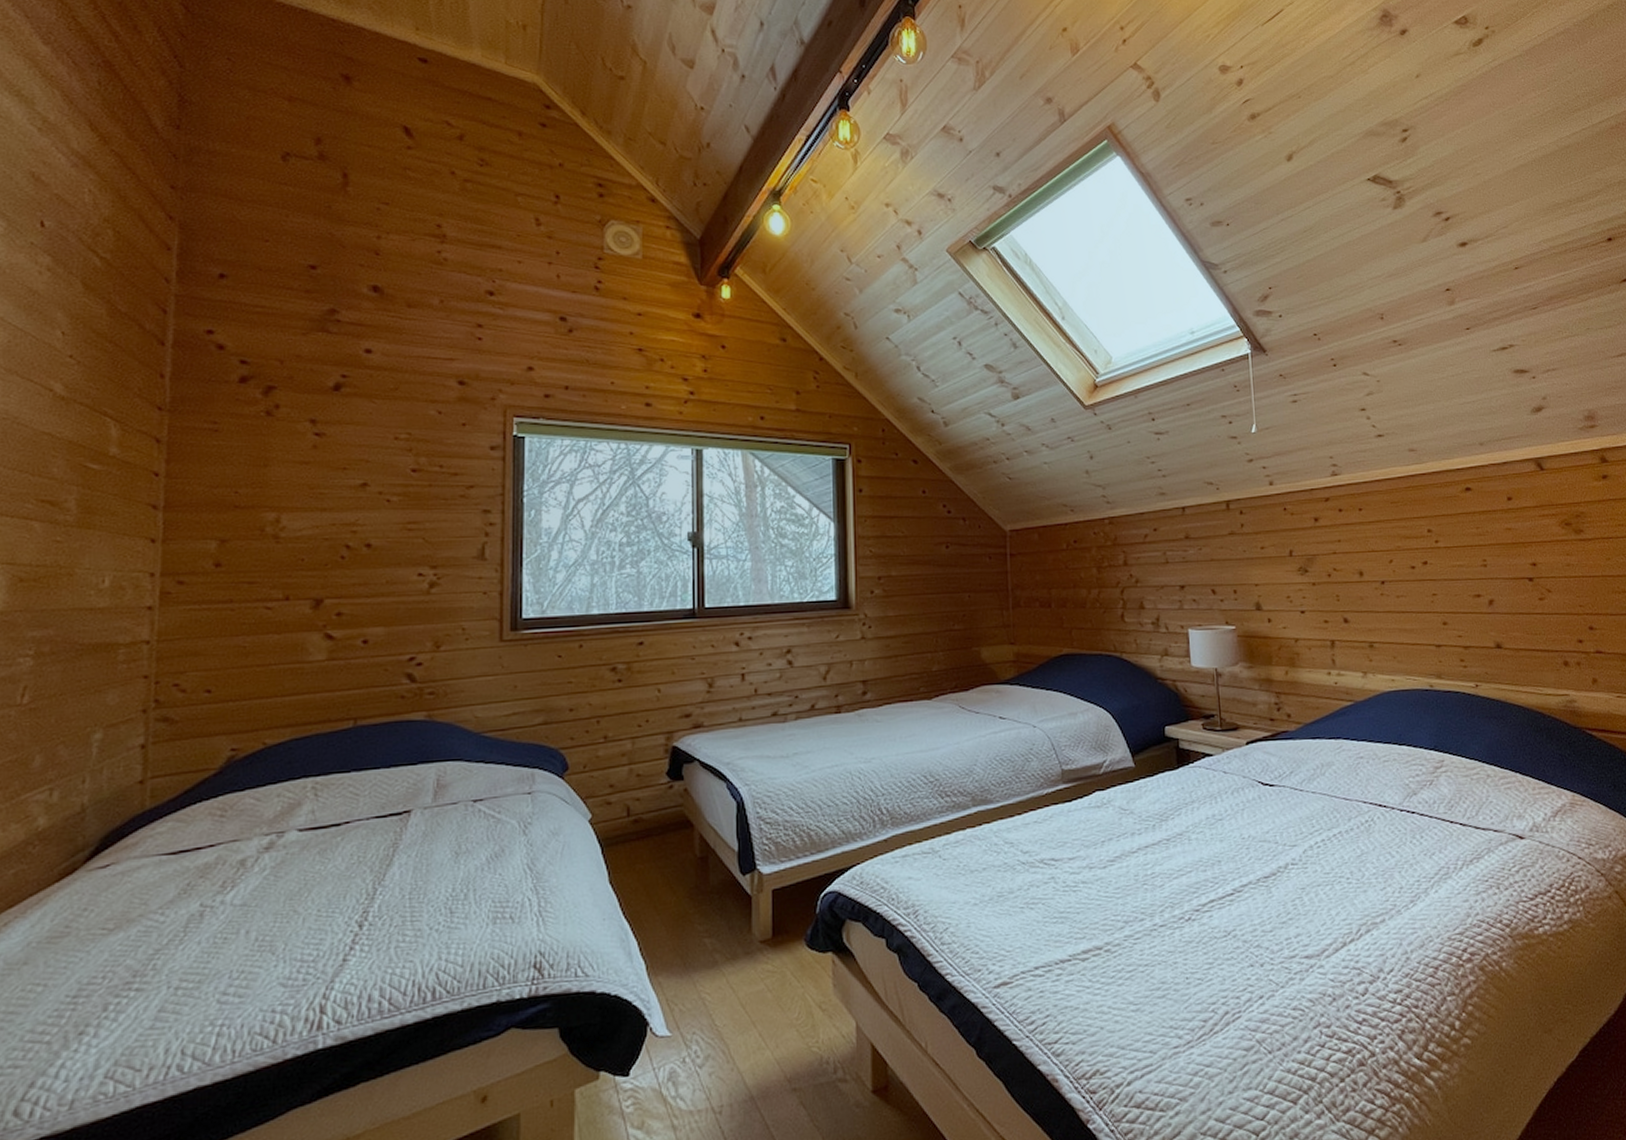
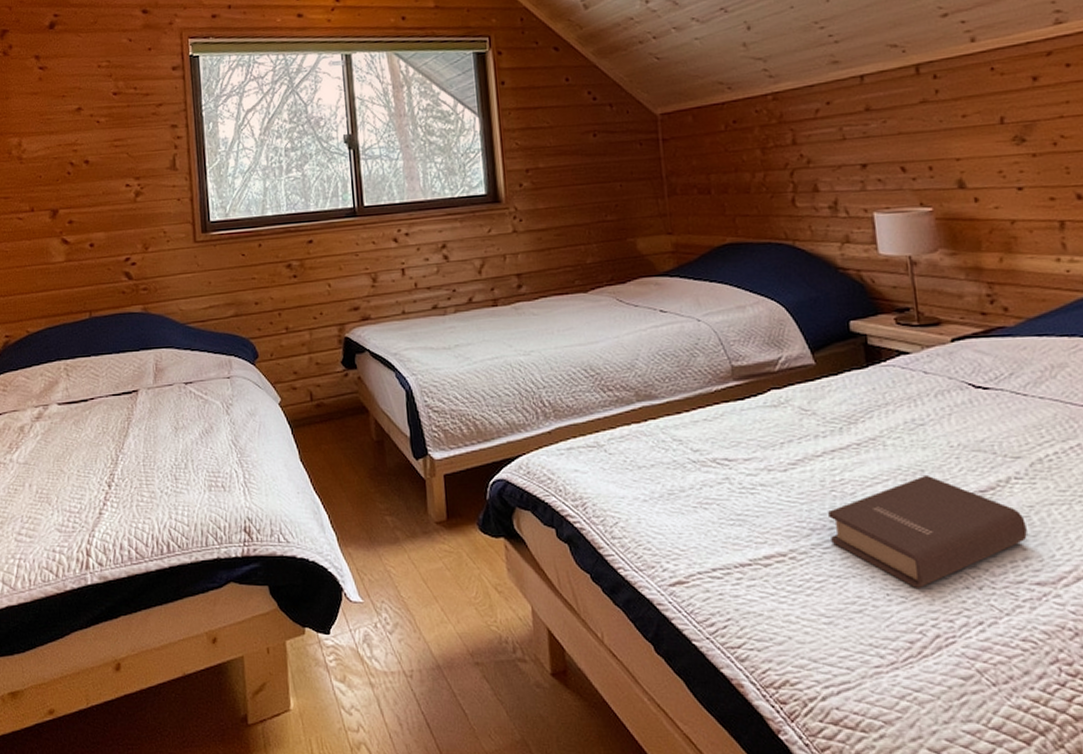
book: none [1140,864,1299,970] -> present [828,474,1027,588]

